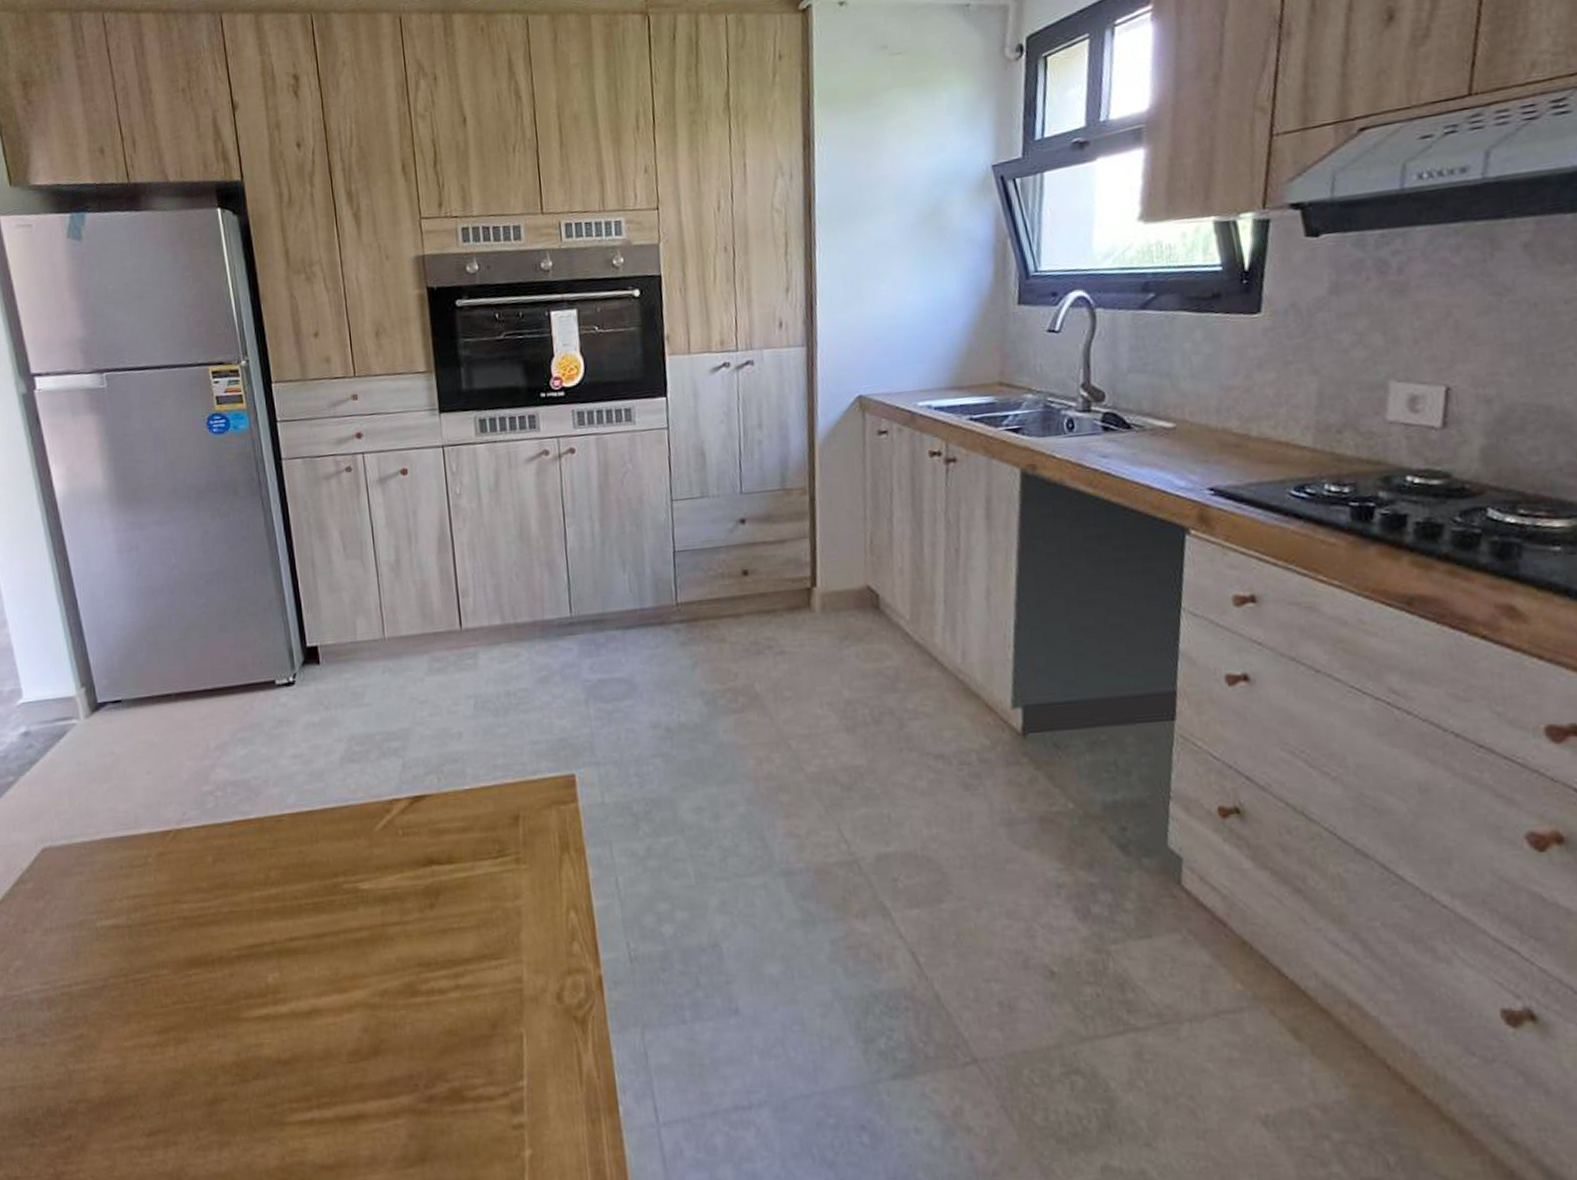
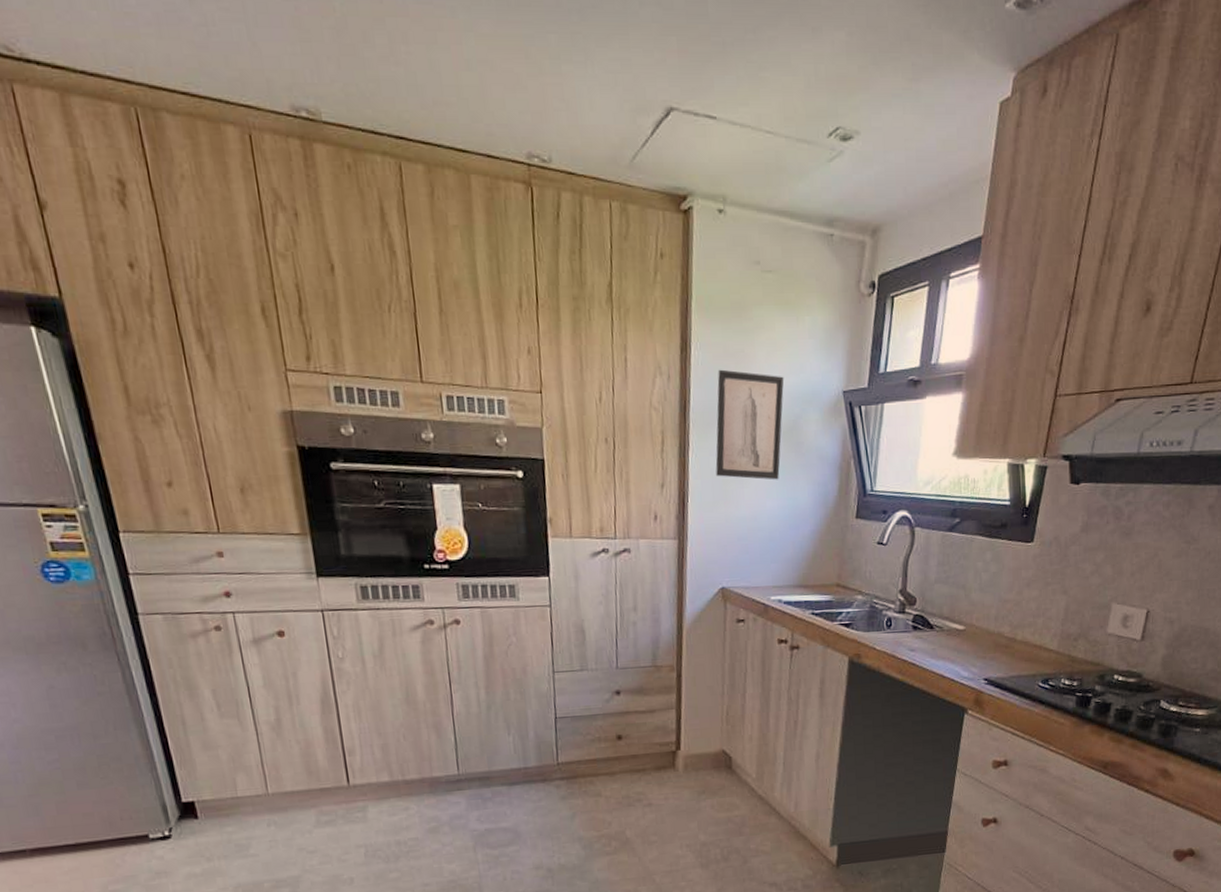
wall art: none [845,158,922,274] -> present [715,369,784,480]

